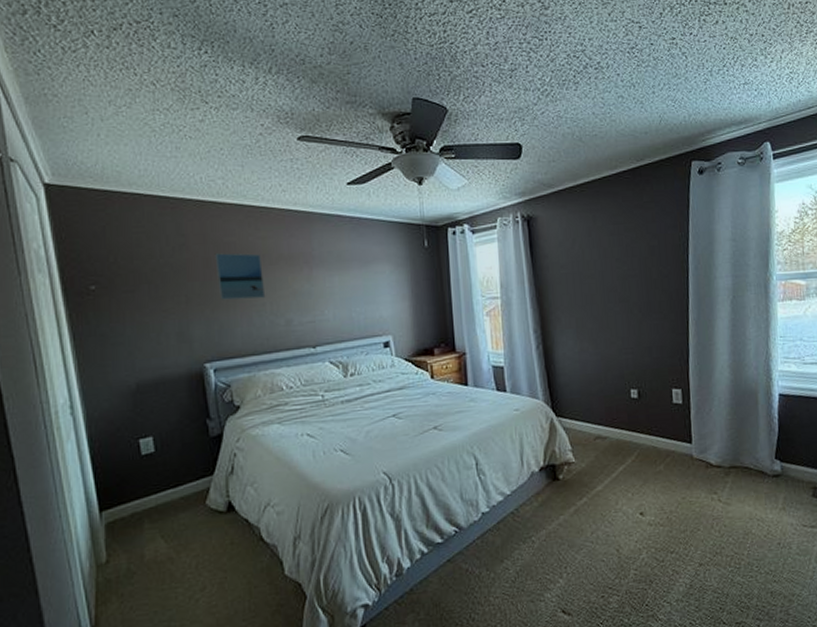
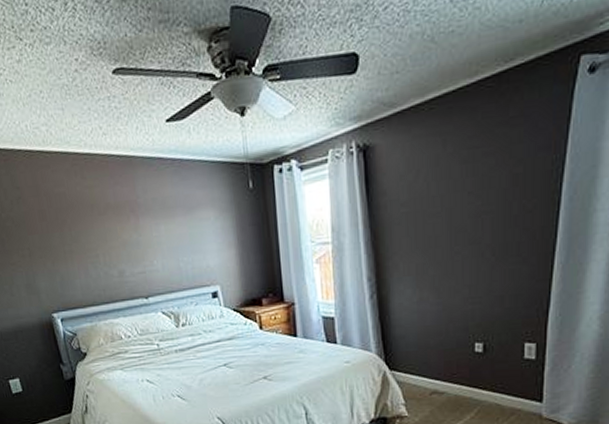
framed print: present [214,253,266,300] -> none [48,204,98,253]

